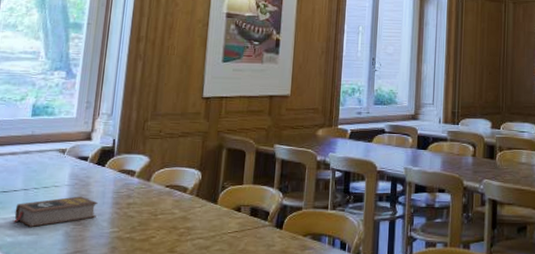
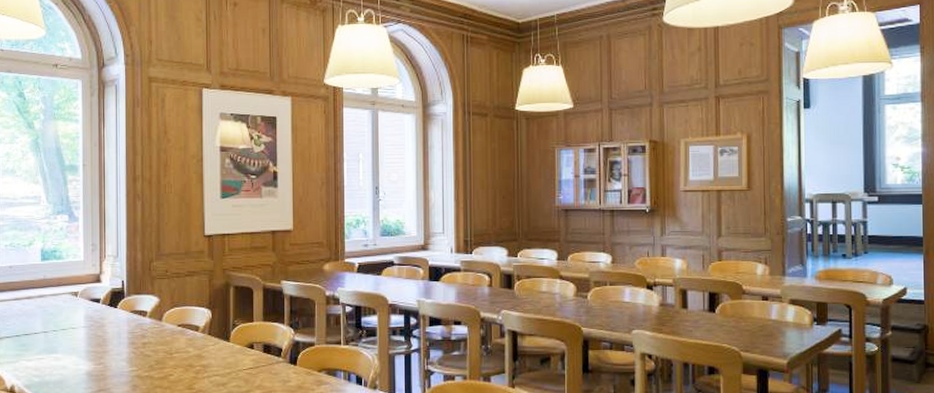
book: present [12,196,98,227] -> none [37,337,115,367]

